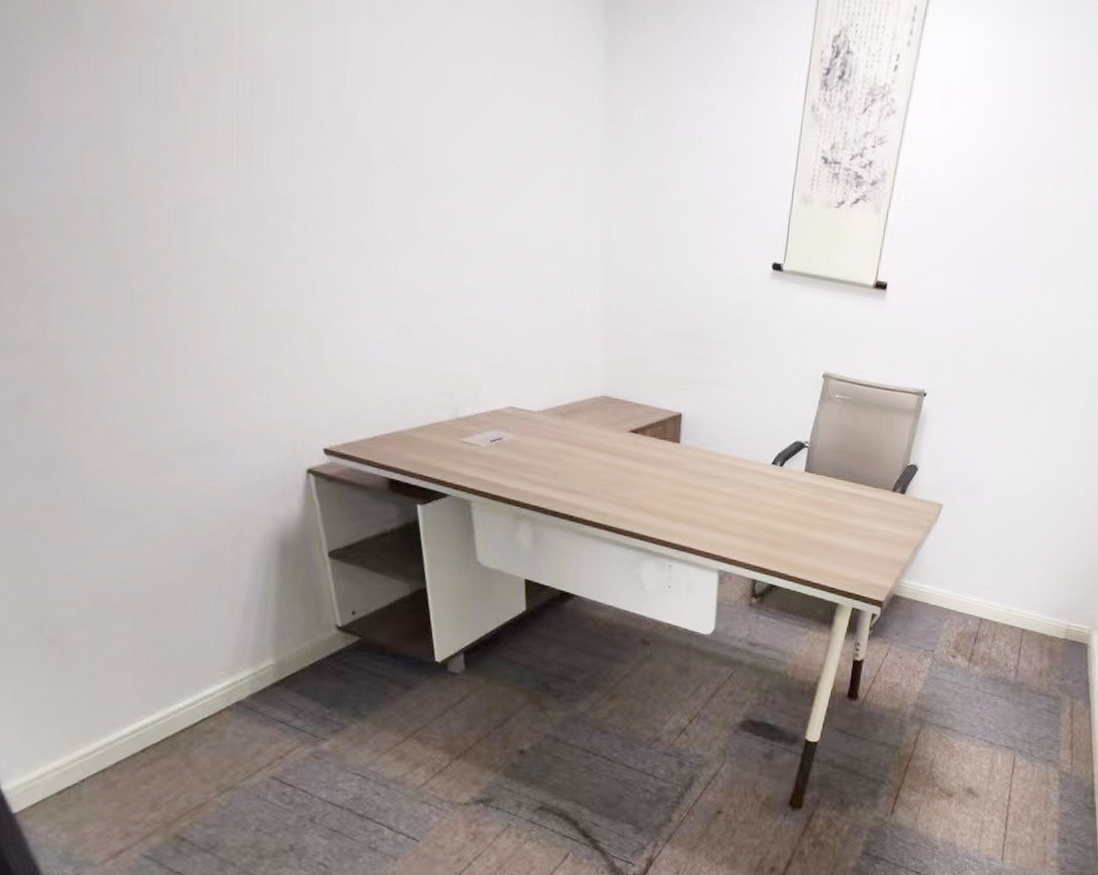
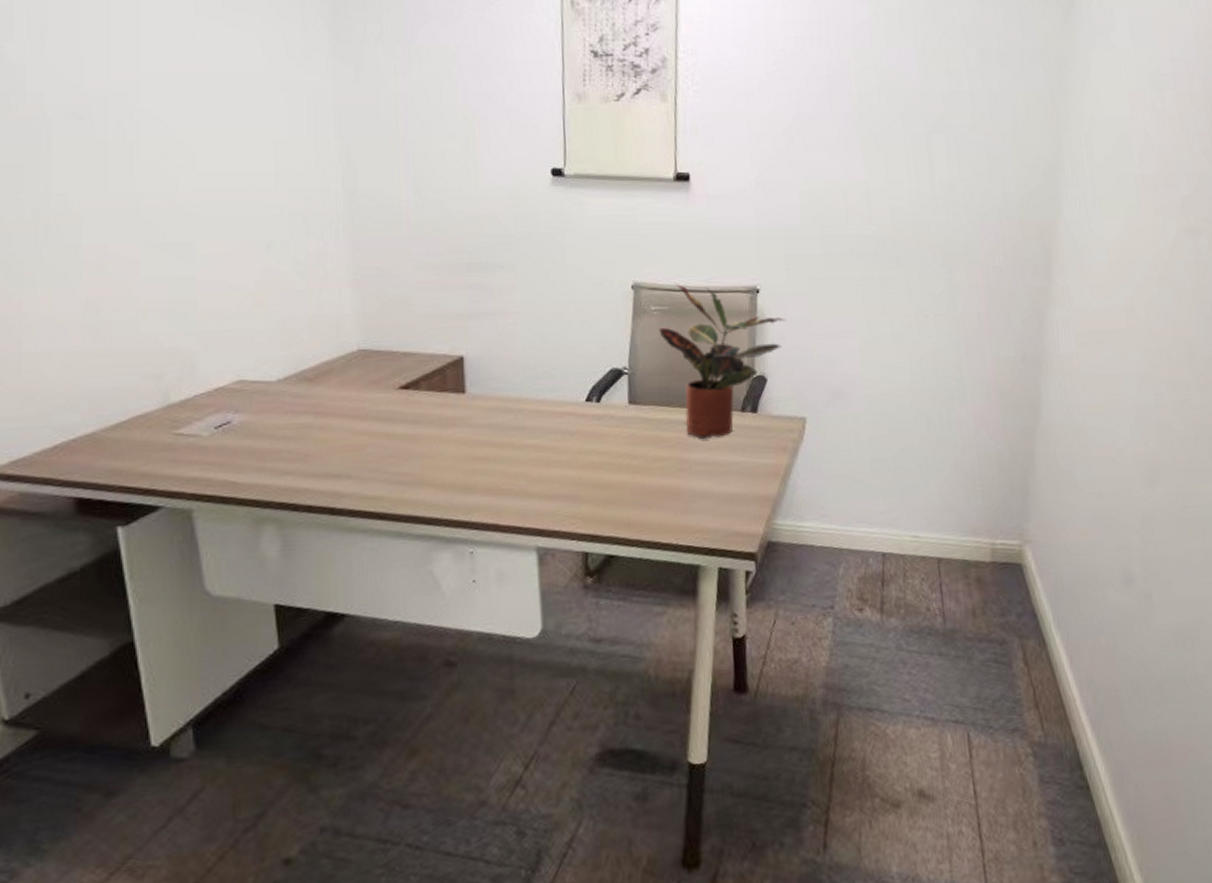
potted plant: none [838,377,943,509] -> present [658,283,786,439]

